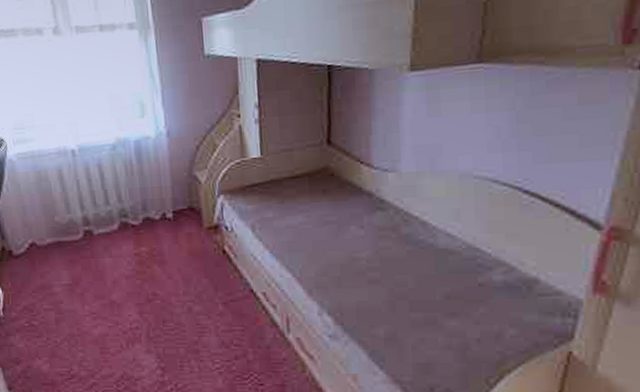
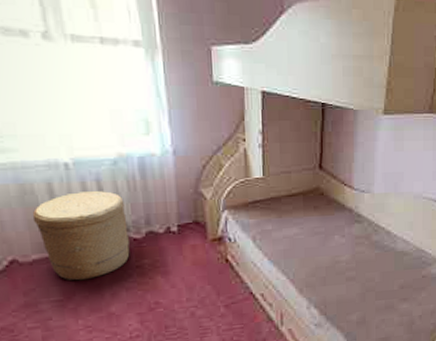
basket: none [47,176,129,266] -> present [32,191,131,281]

